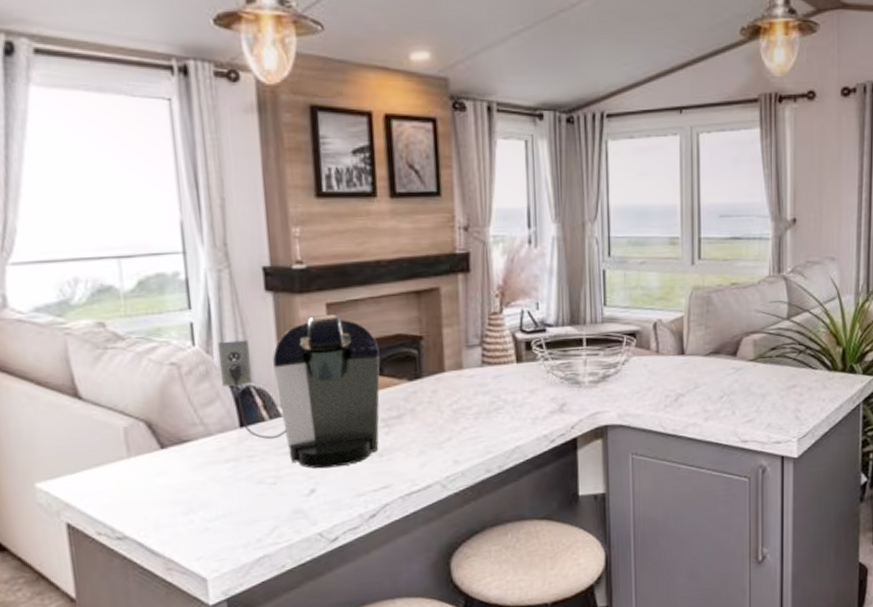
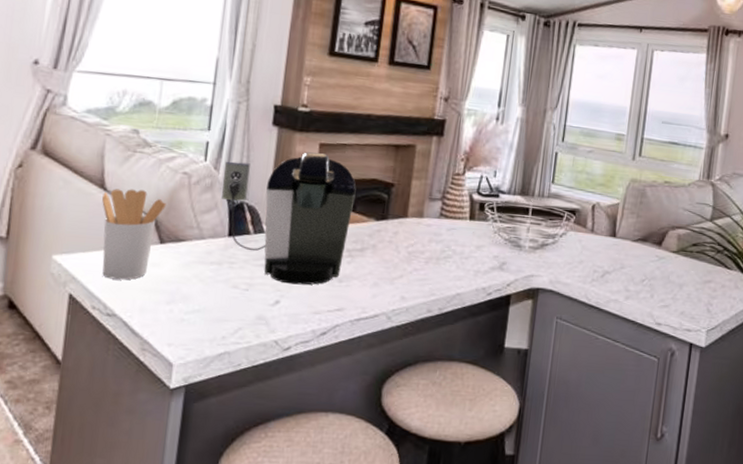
utensil holder: none [79,391,158,499] -> present [102,189,166,280]

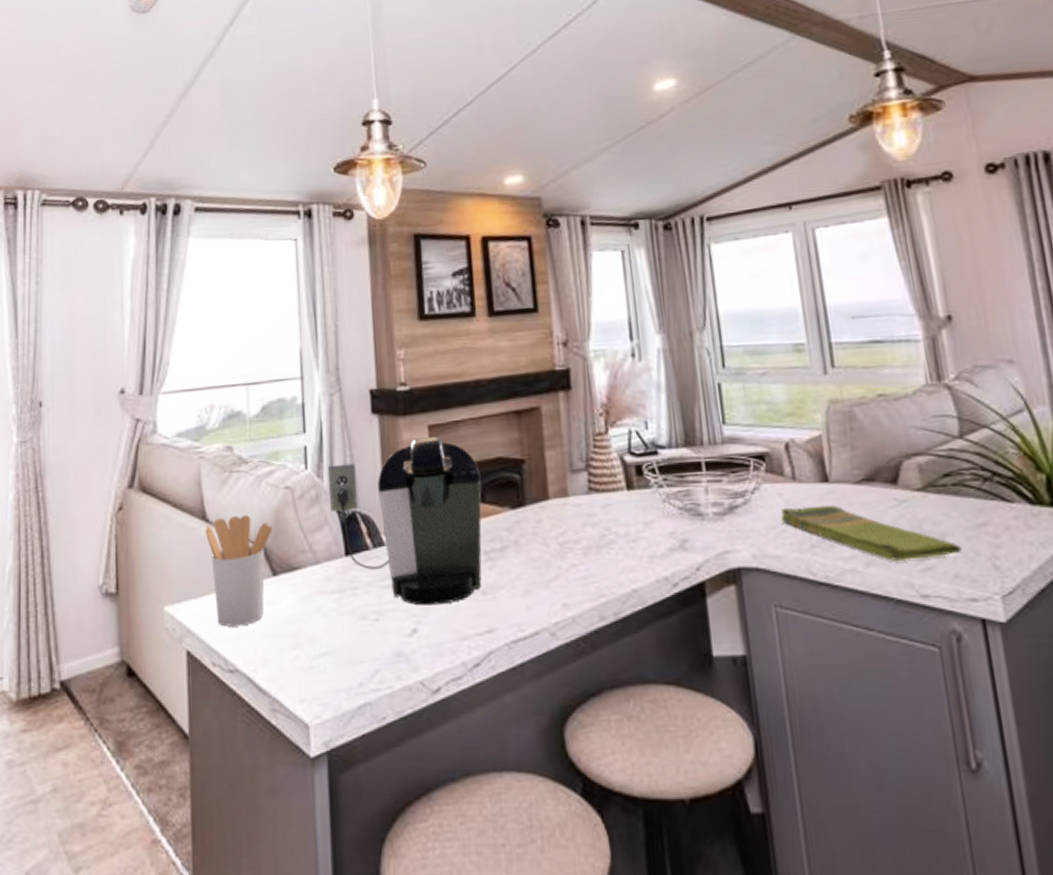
dish towel: none [576,250,691,299] -> present [780,504,962,561]

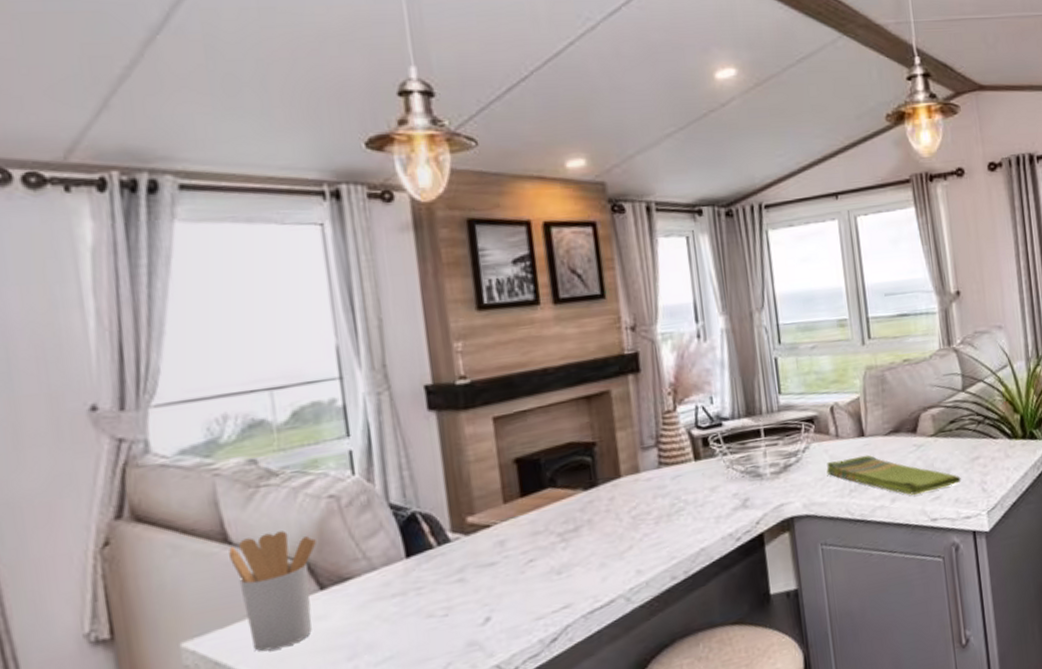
coffee maker: present [327,437,482,606] -> none [379,428,557,595]

